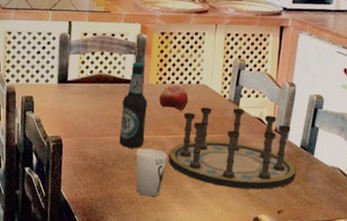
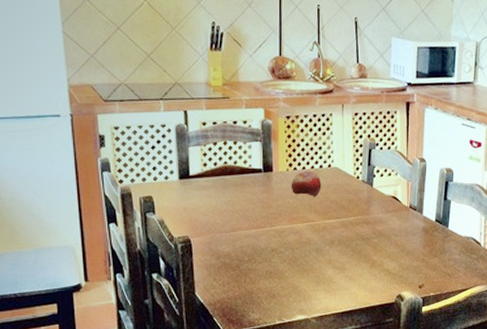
bottle: present [119,62,148,149] -> none [252,149,280,240]
cup: present [135,148,168,197] -> none [272,238,305,288]
board game: present [168,106,296,190] -> none [306,188,433,269]

